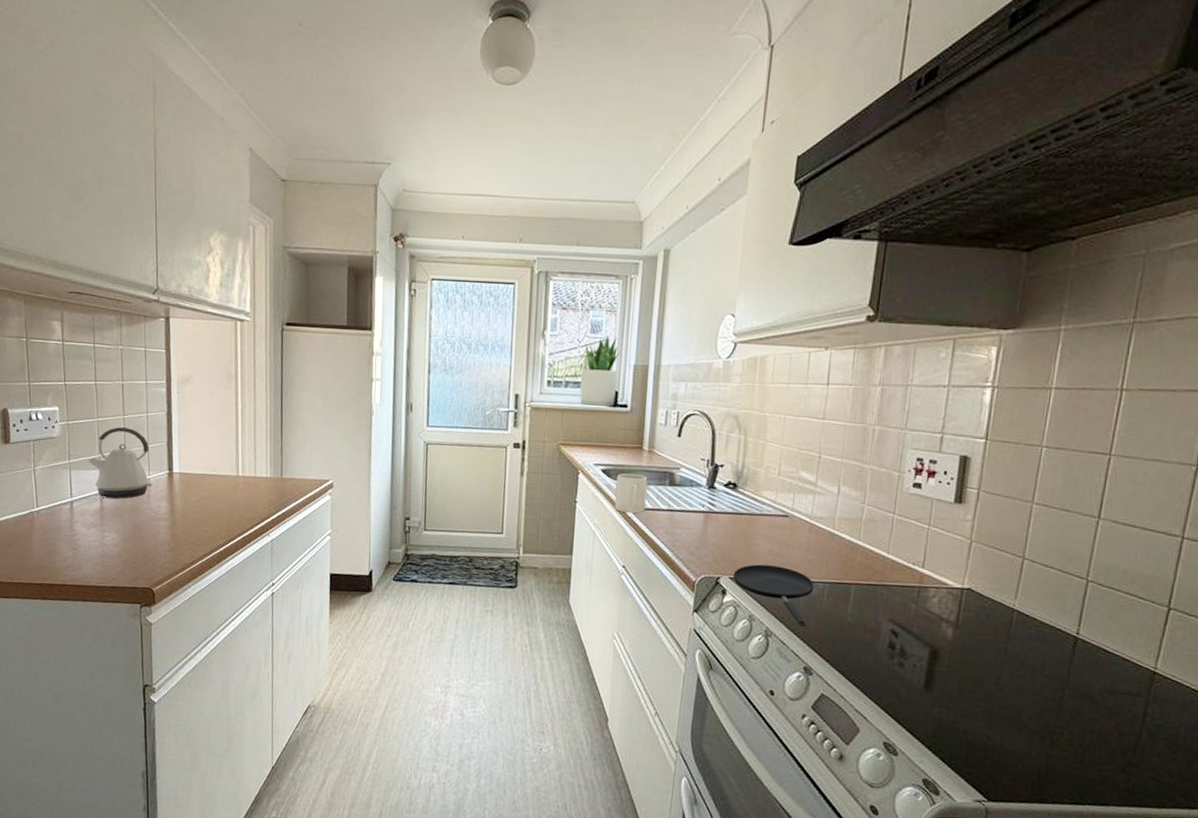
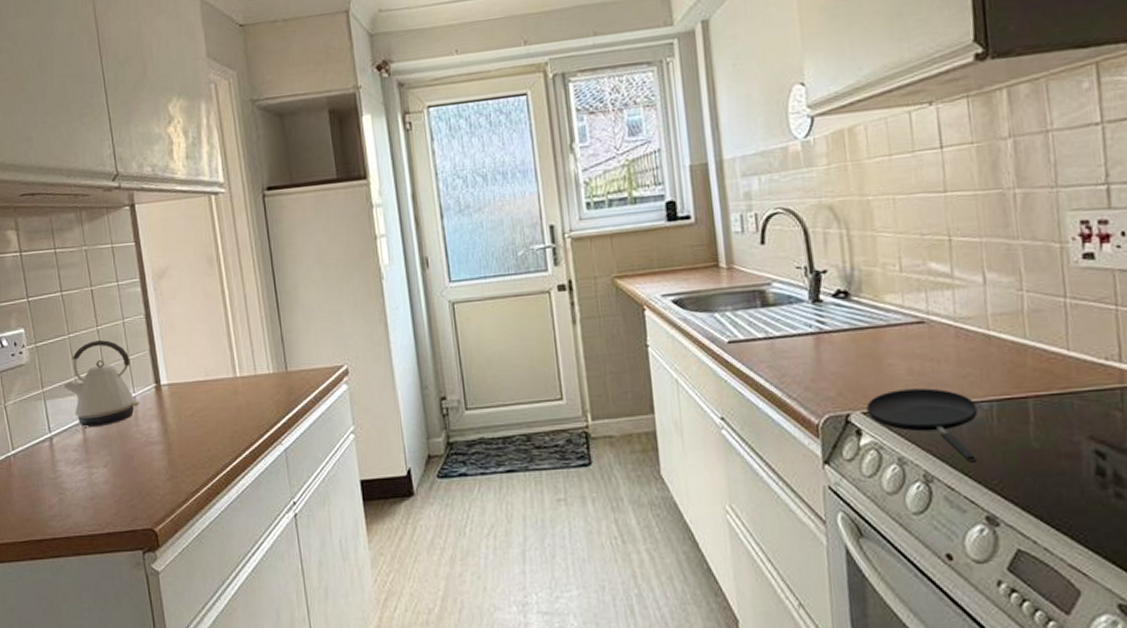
planter: present [580,335,620,407] -> none [625,135,674,225]
mug: present [614,473,648,514] -> none [692,298,737,351]

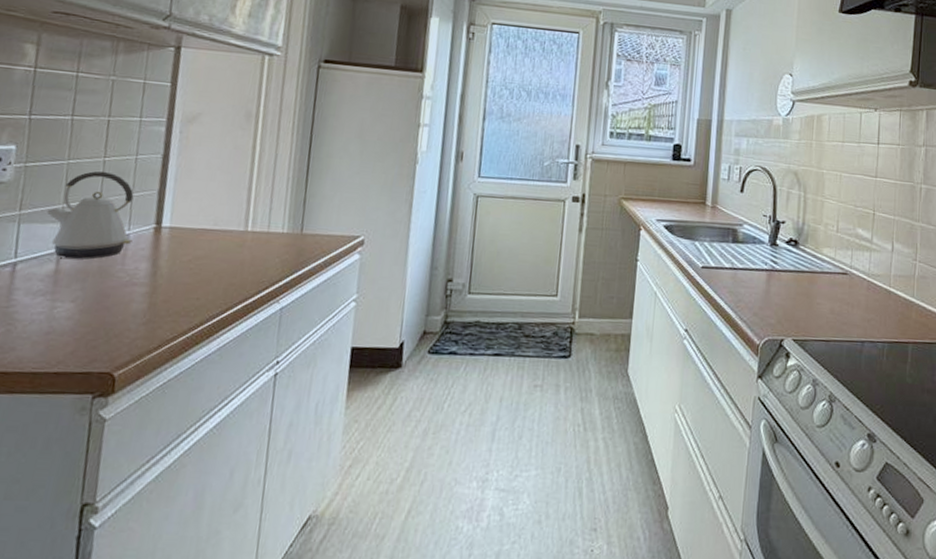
frying pan: present [866,388,978,464] -> none [796,324,874,391]

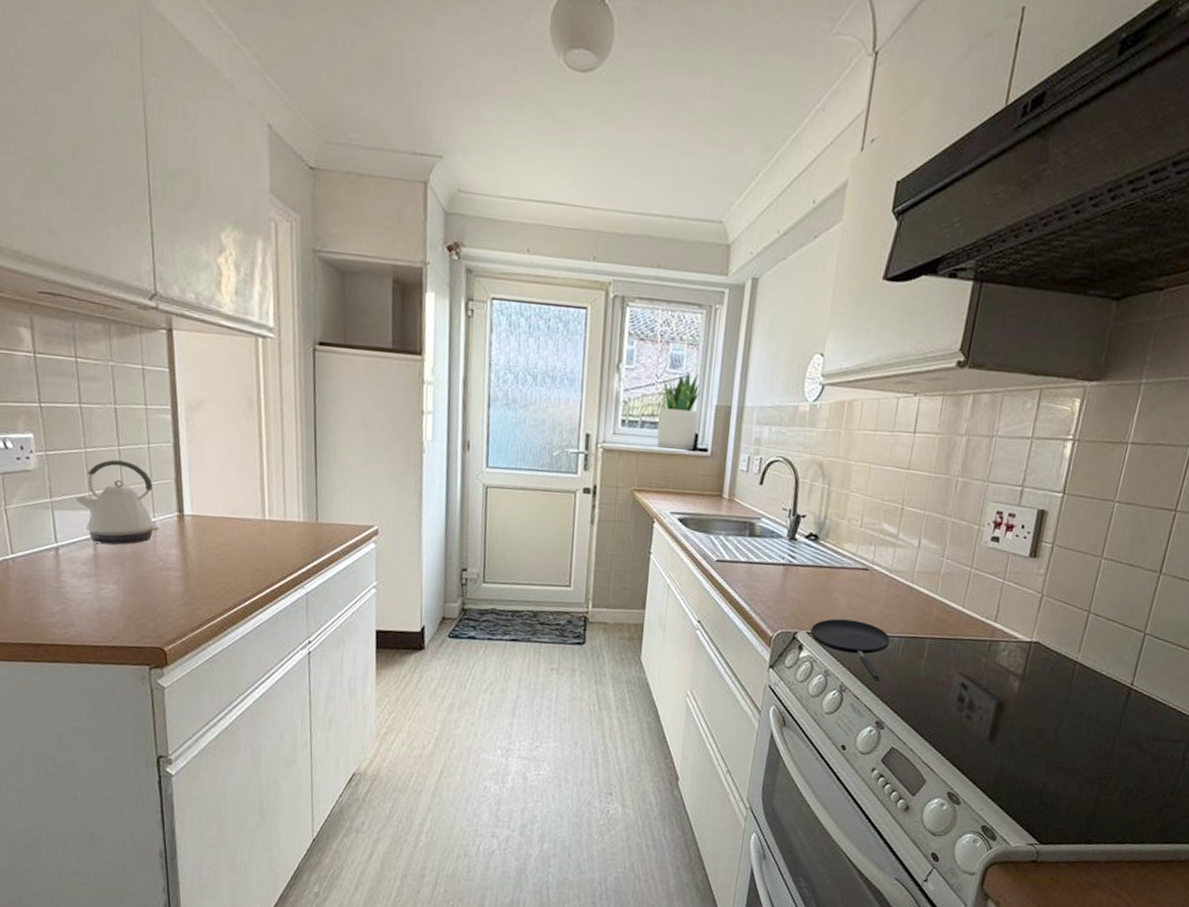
planter: none [643,88,684,161] -> present [657,371,701,451]
frying pan: none [796,324,874,391] -> present [810,618,890,682]

